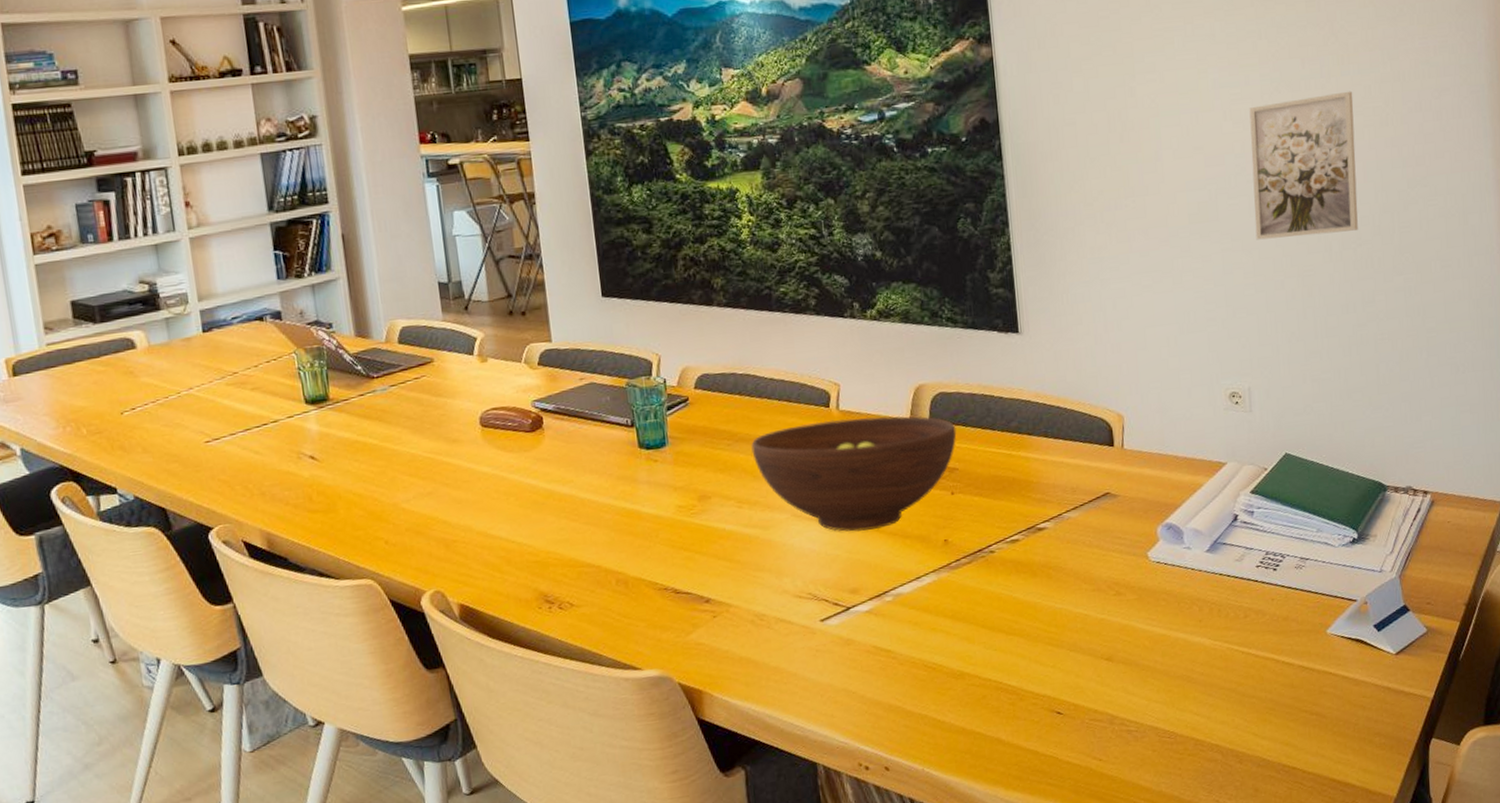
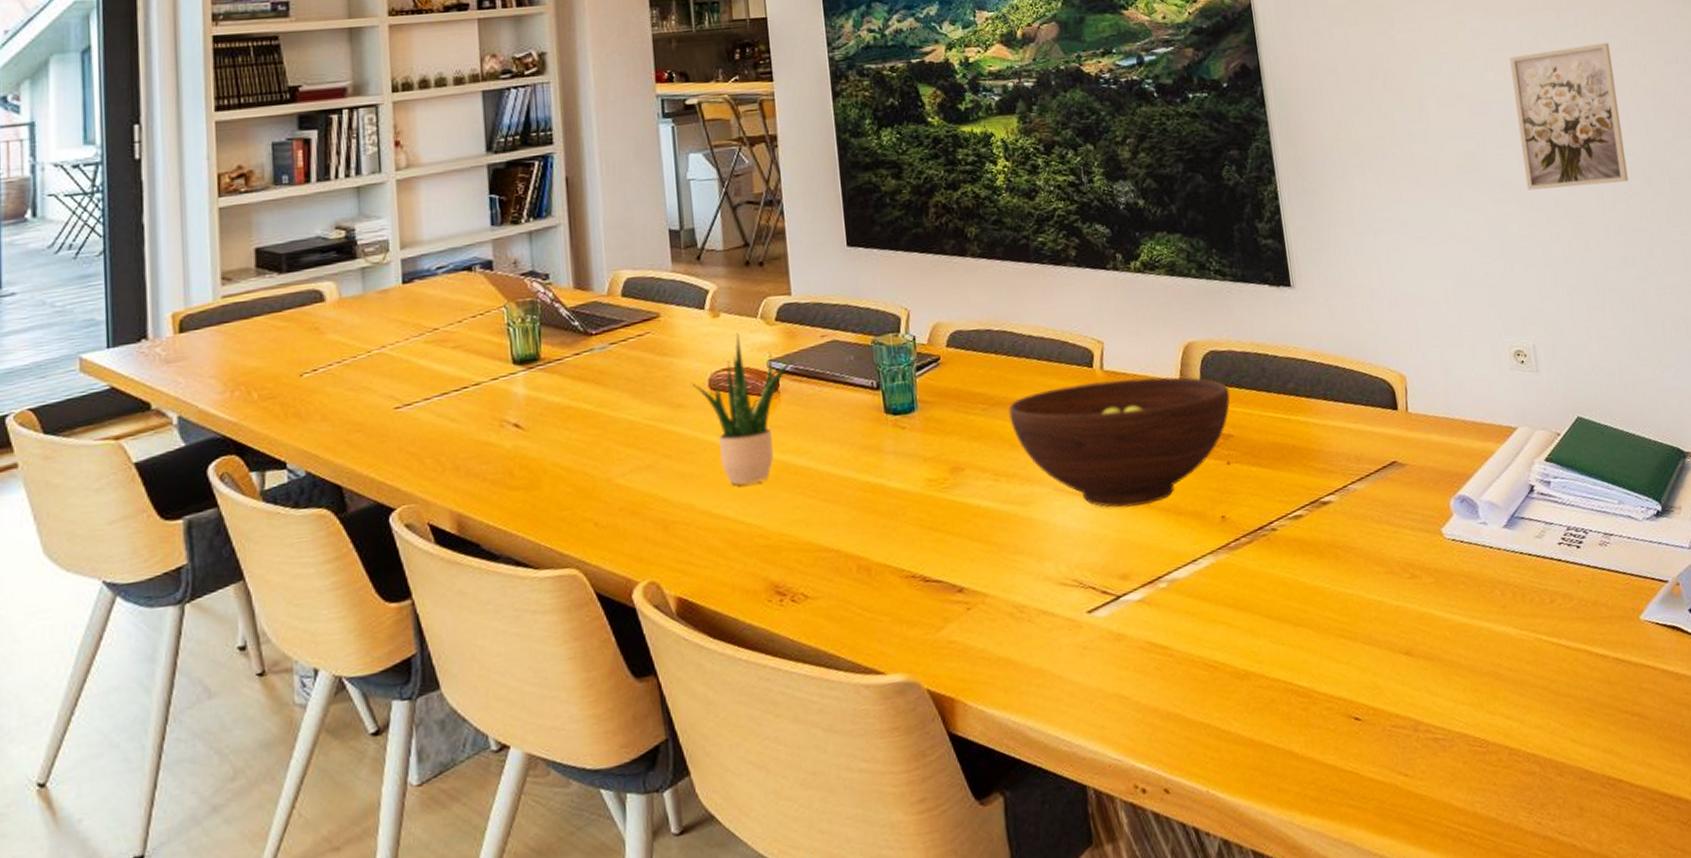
potted plant: none [464,376,556,510] -> present [691,333,795,485]

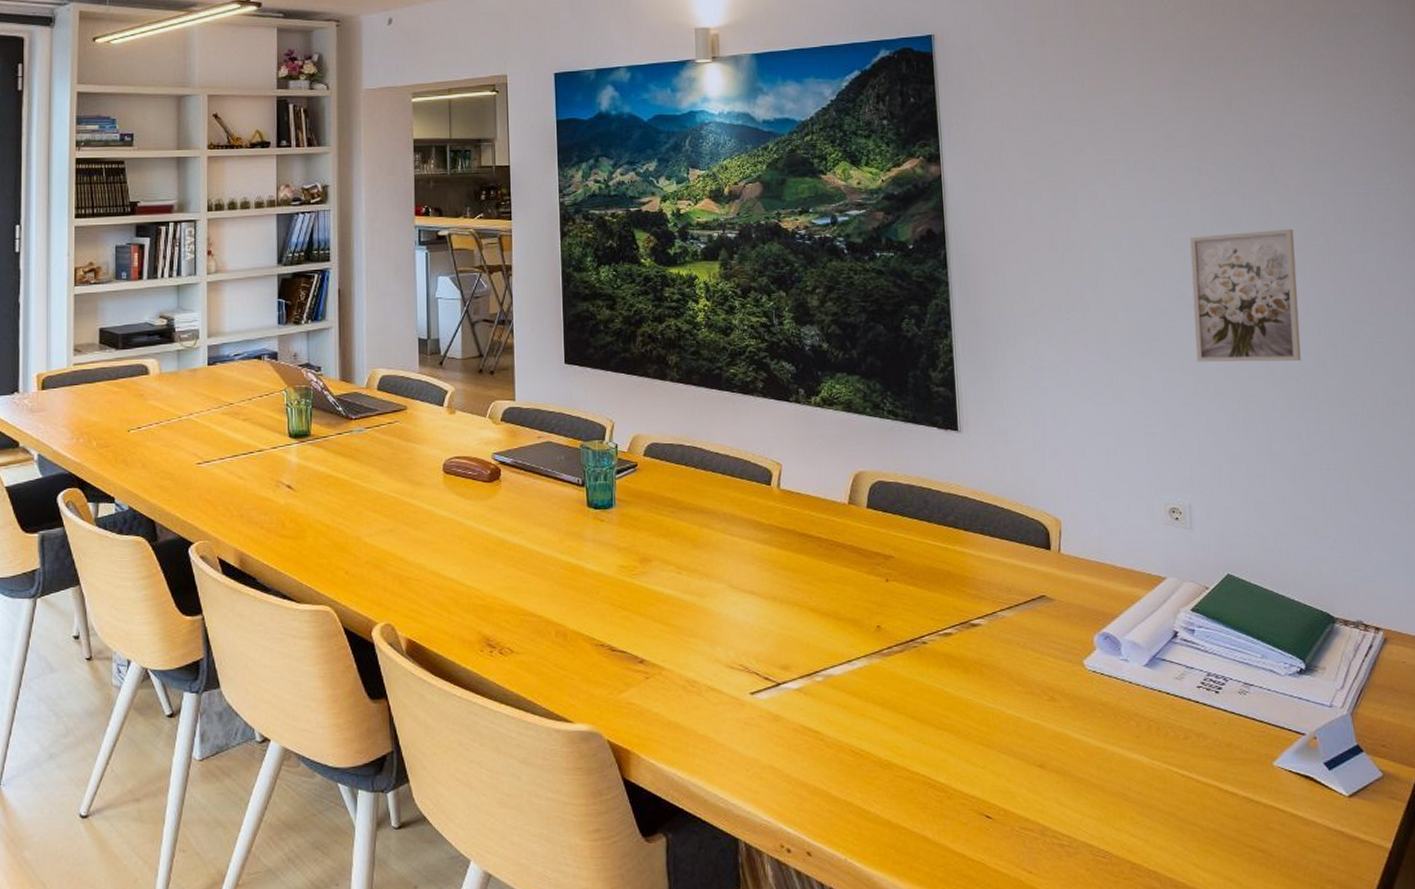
potted plant: present [691,333,795,485] -> none [429,428,515,554]
fruit bowl: present [1008,377,1230,508] -> none [694,497,894,608]

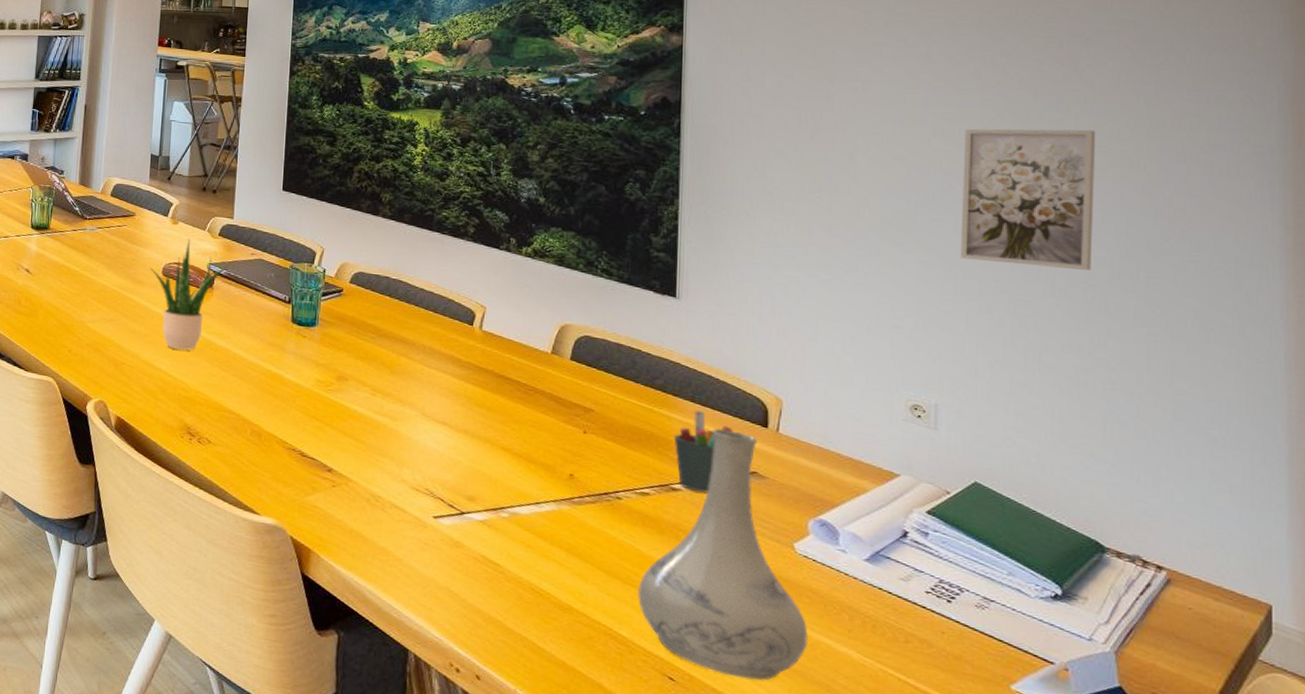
potted plant: none [429,428,515,554] -> present [150,239,229,350]
vase: none [950,557,1104,804] -> present [638,429,808,681]
pen holder: none [968,542,1021,624] -> present [673,410,734,493]

